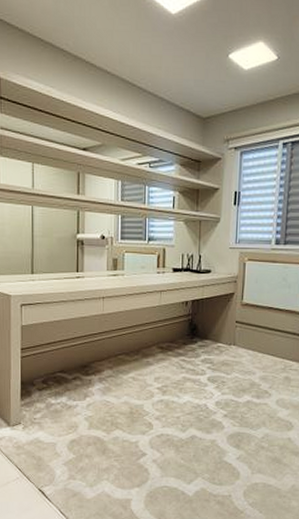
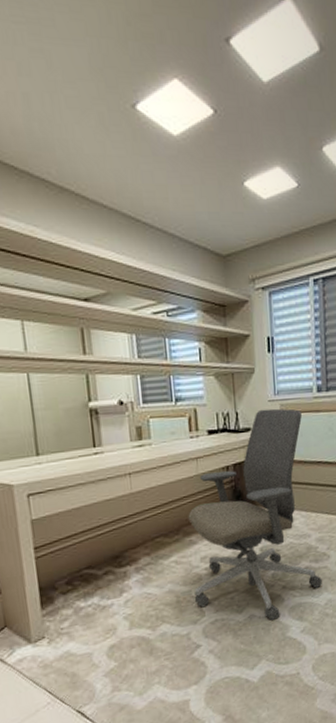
office chair: none [145,255,261,444] -> present [188,408,322,621]

